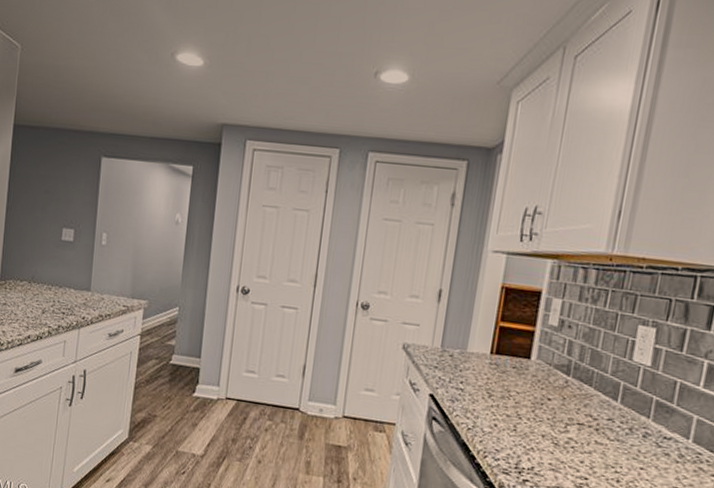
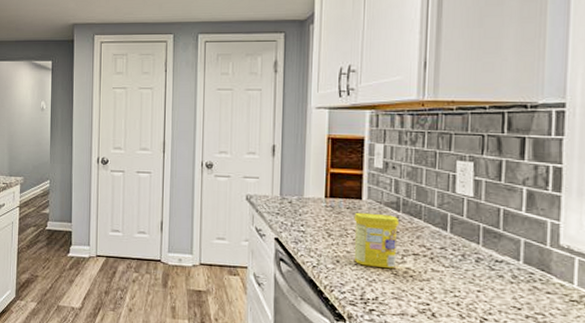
canister: none [513,373,568,438] -> present [354,212,400,269]

